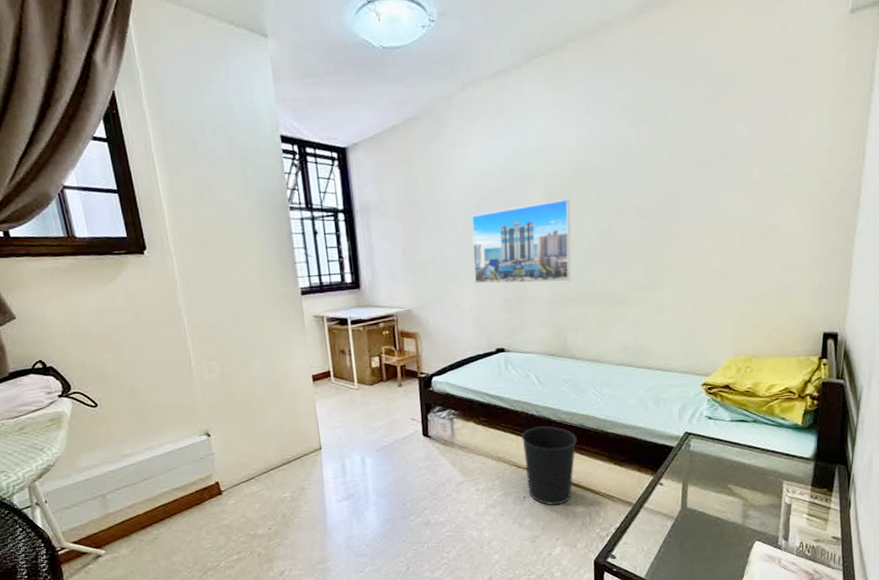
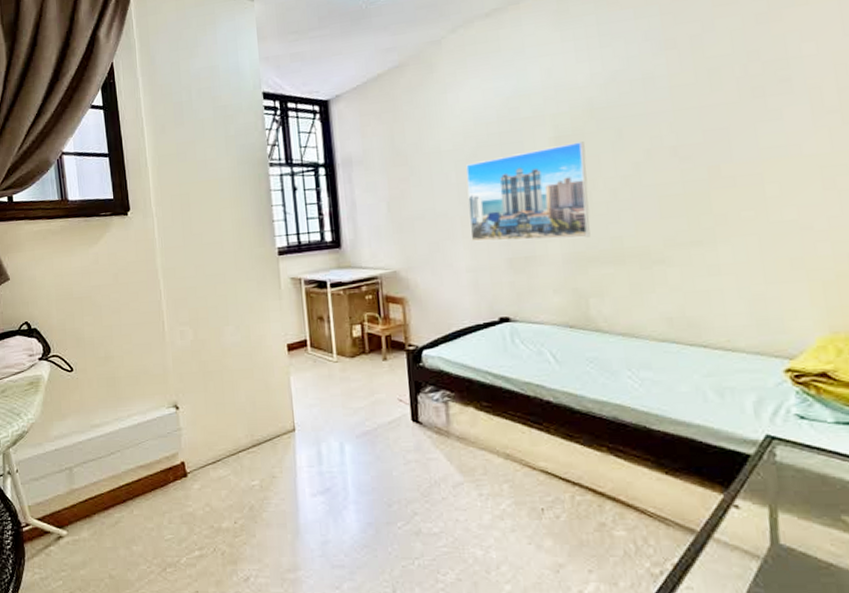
wastebasket: present [522,426,577,506] -> none [535,417,610,524]

